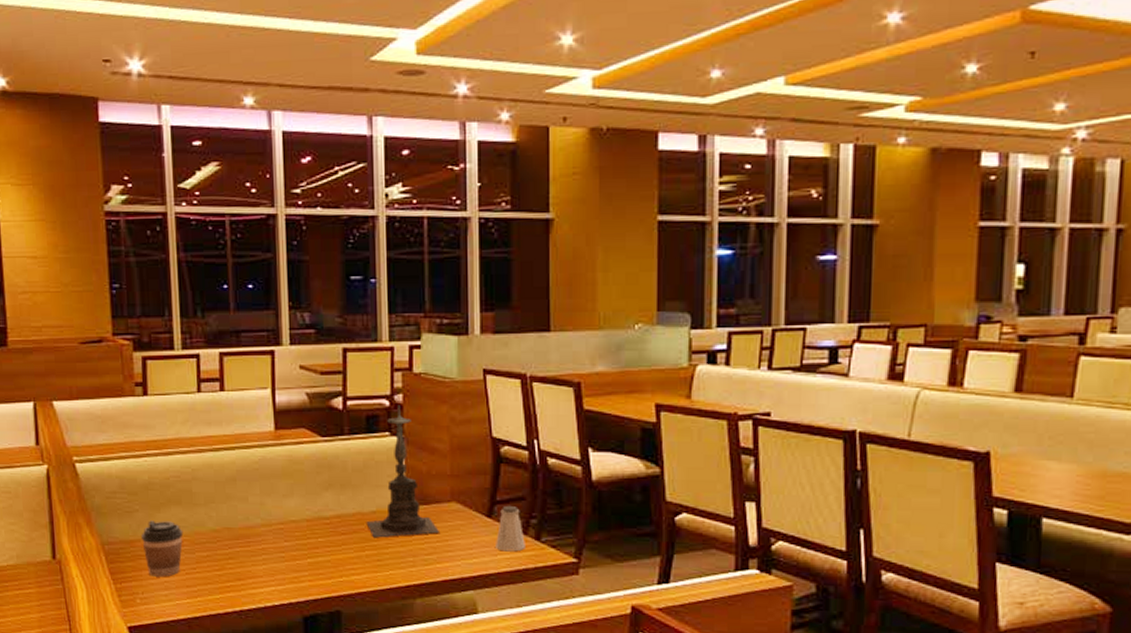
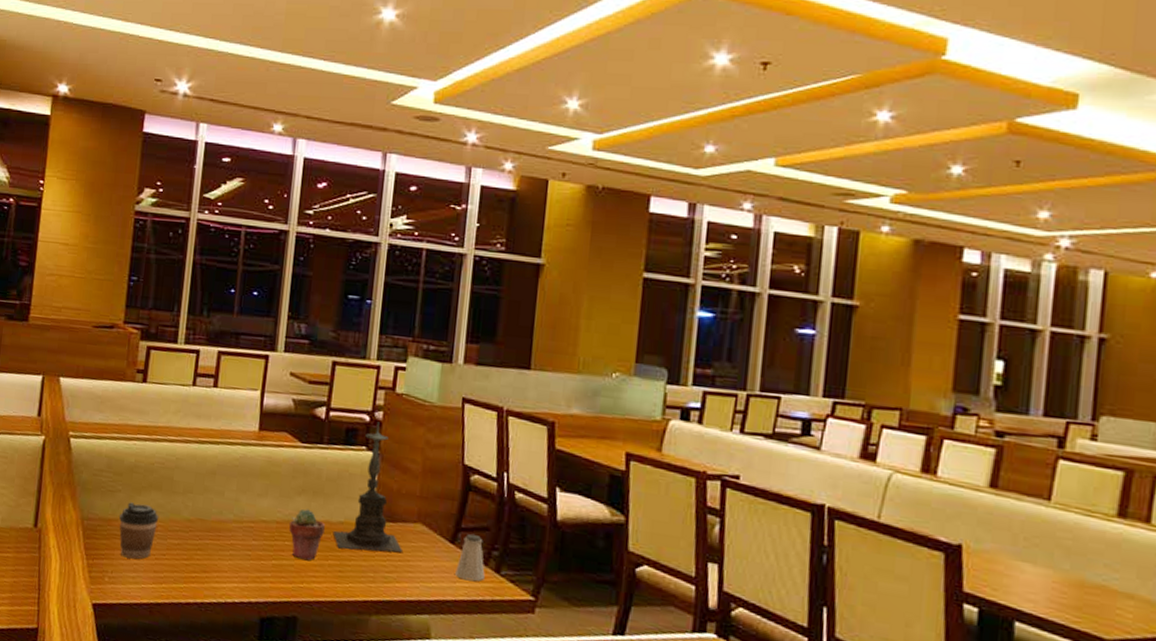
potted succulent: none [321,503,357,555] -> present [289,509,325,561]

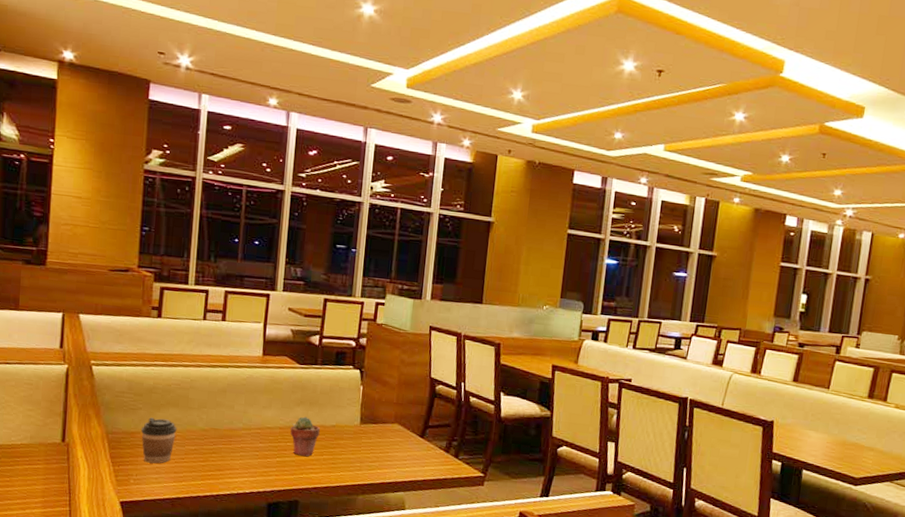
candle holder: present [333,422,402,553] -> none [326,346,383,447]
saltshaker: present [455,533,485,582] -> none [424,429,447,465]

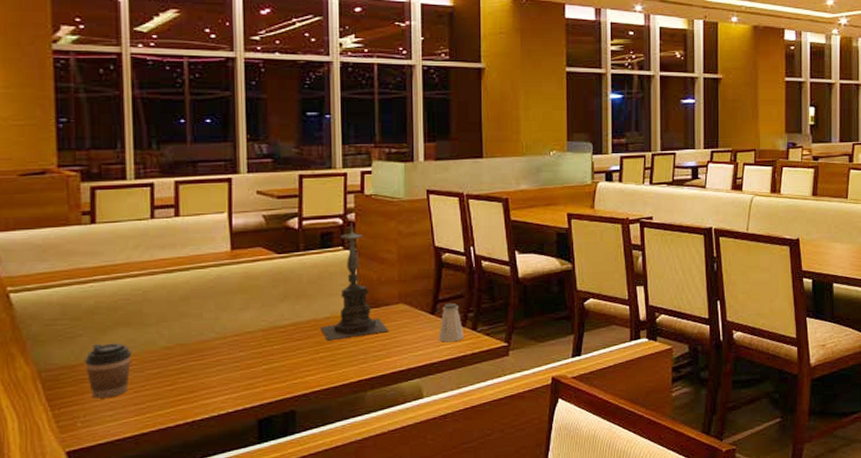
potted succulent: present [290,416,320,457] -> none [276,312,312,359]
candle holder: none [326,346,383,447] -> present [320,223,388,341]
saltshaker: none [424,429,447,465] -> present [438,302,464,343]

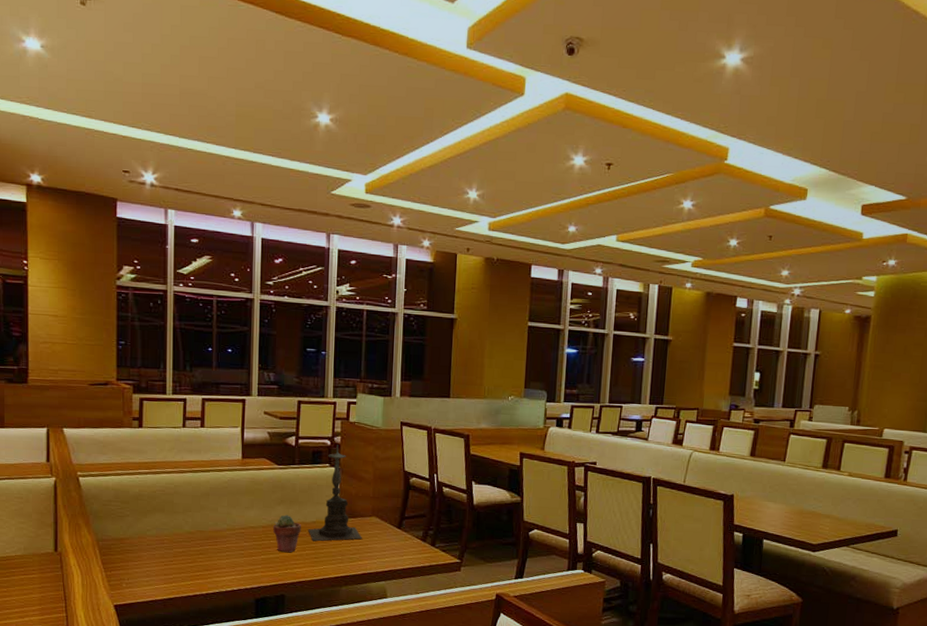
coffee cup: present [85,343,132,399] -> none [130,523,165,567]
potted succulent: none [276,312,312,359] -> present [273,515,301,553]
saltshaker: present [438,302,464,343] -> none [403,520,424,554]

